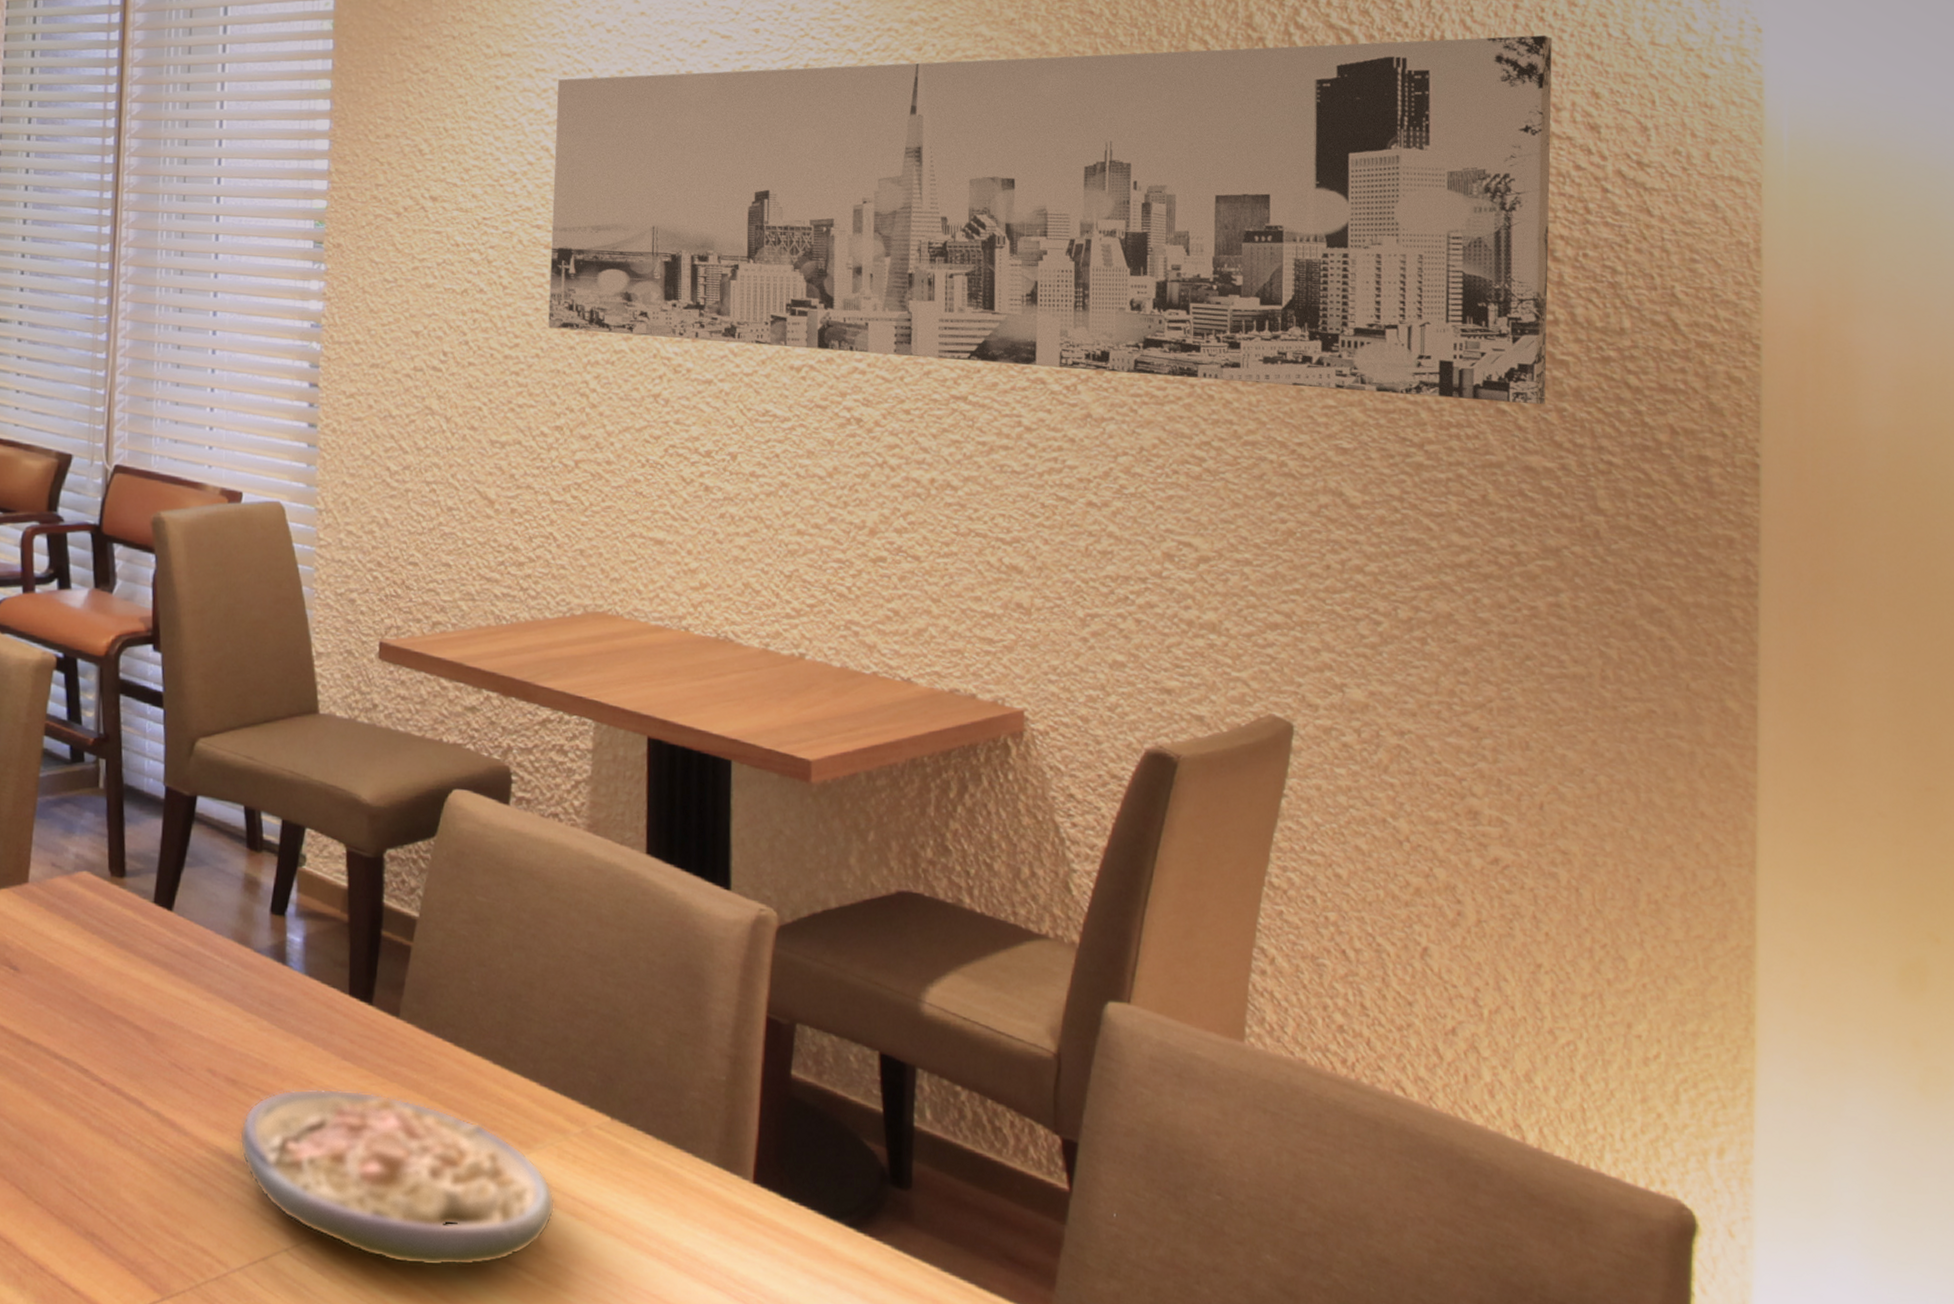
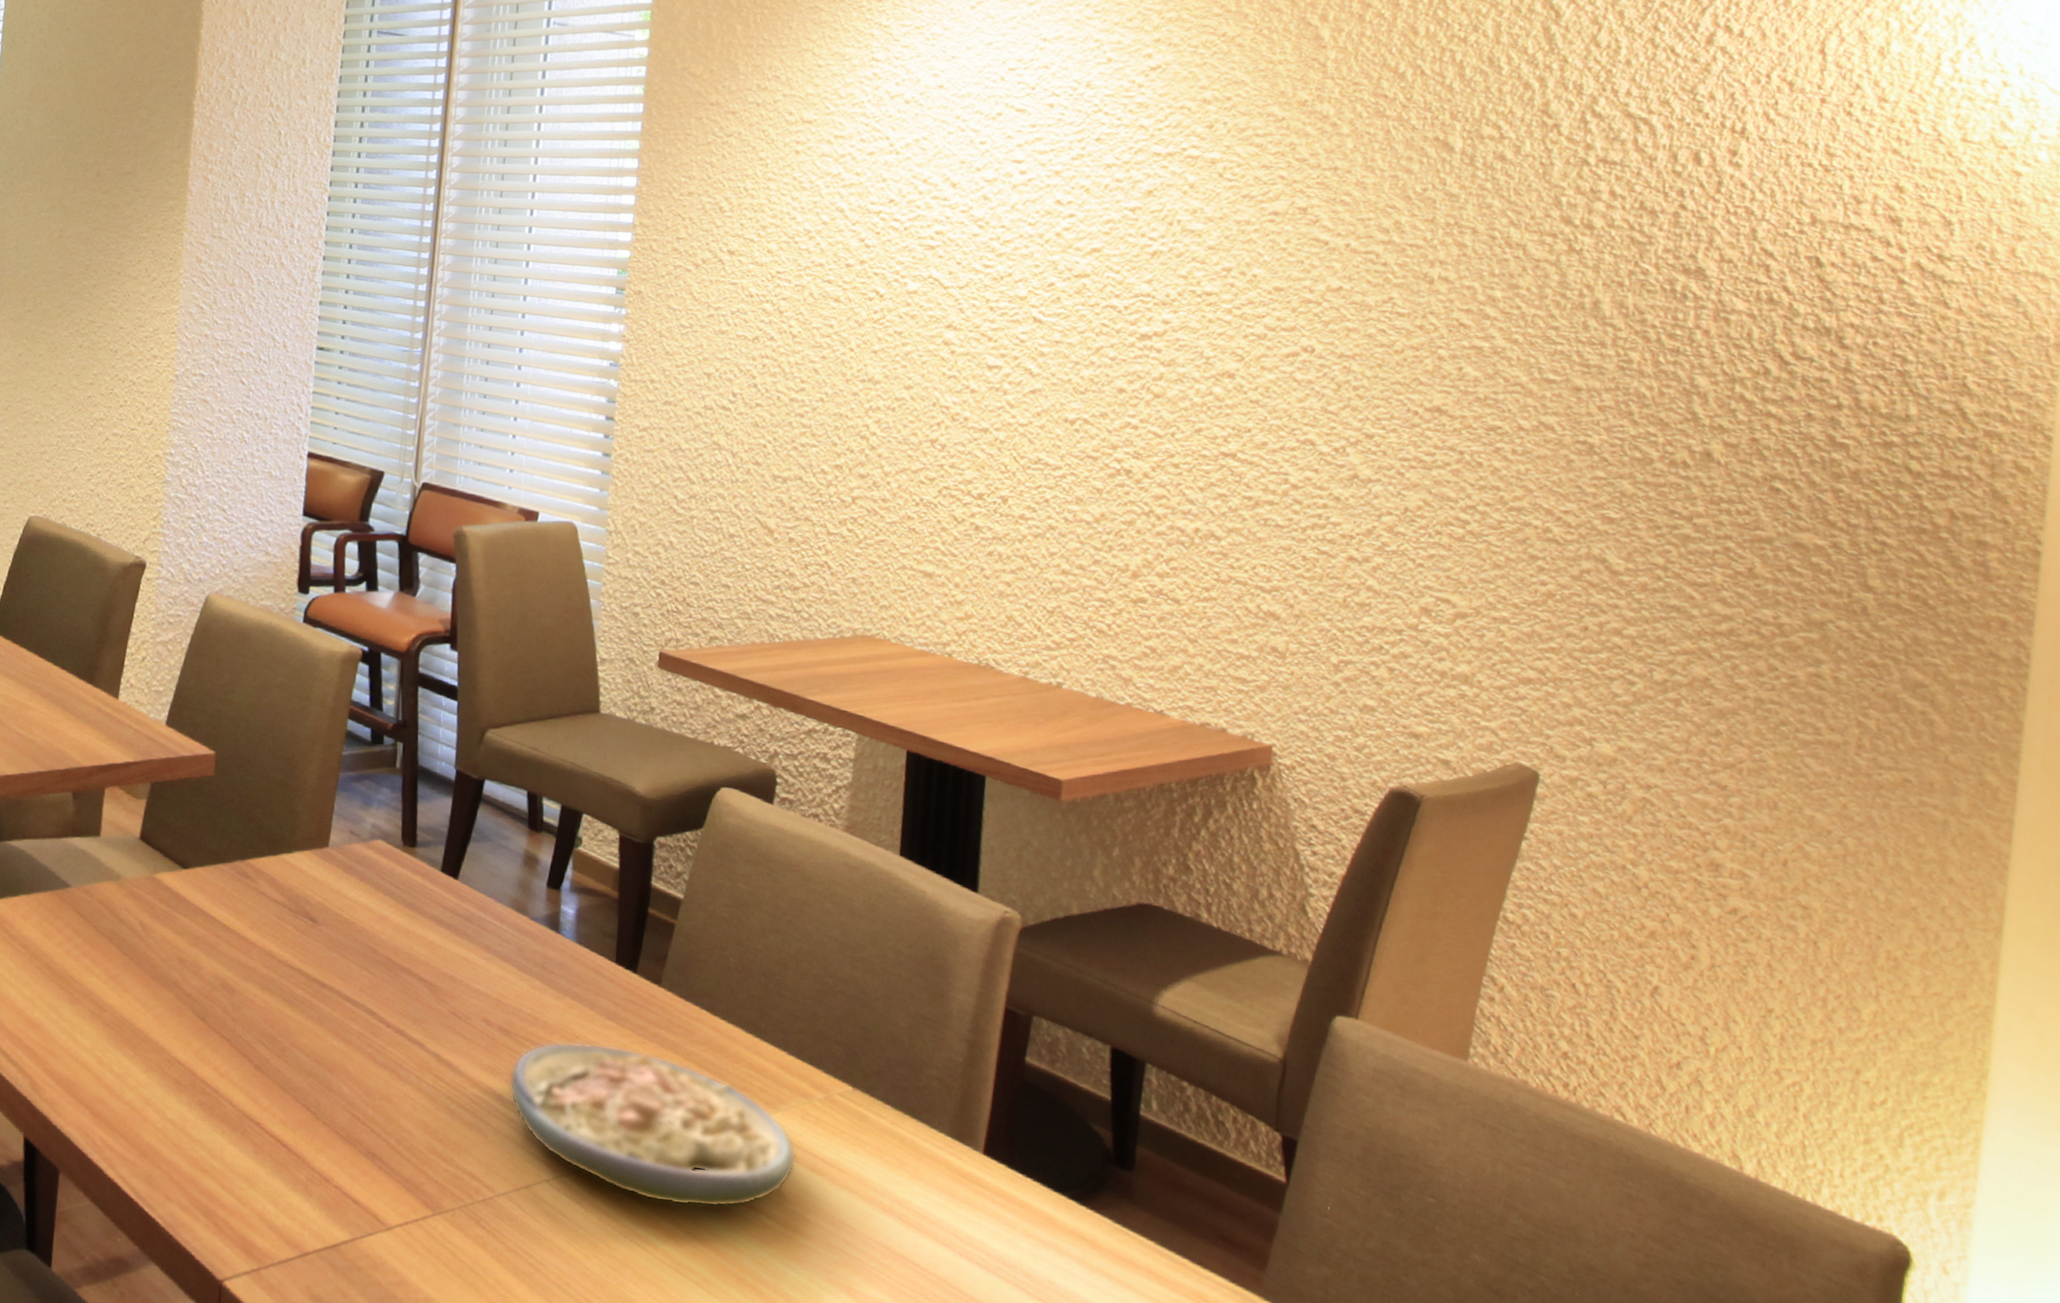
wall art: present [548,35,1552,405] -> none [833,129,1859,485]

